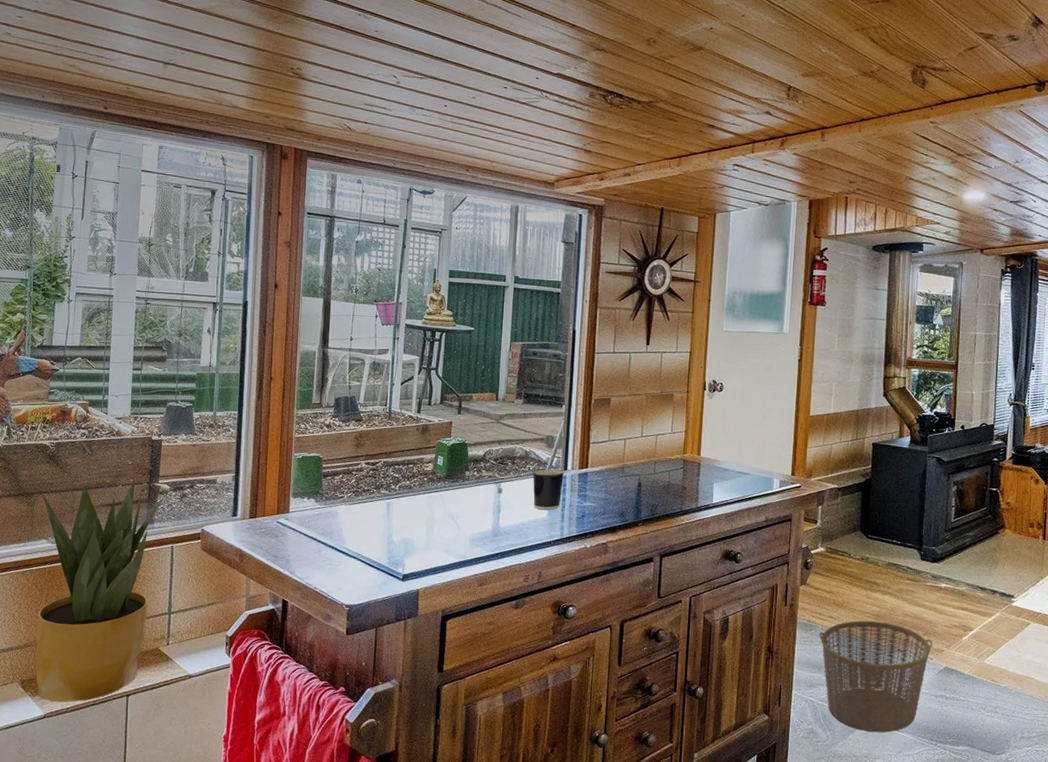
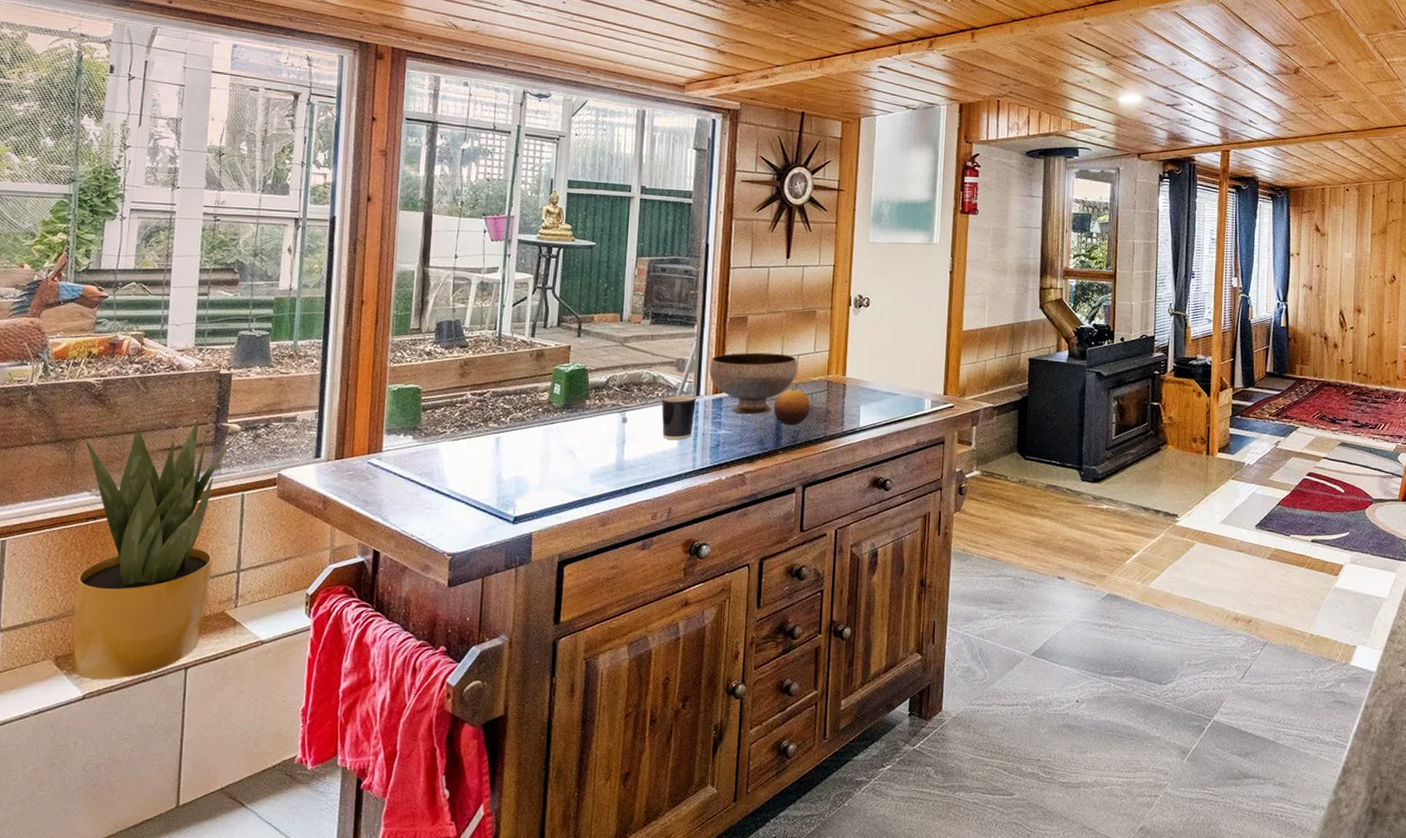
bowl: none [576,431,657,489] -> present [709,352,798,415]
fruit: none [634,465,668,500] -> present [773,388,810,426]
basket: present [818,620,933,733] -> none [974,547,1095,668]

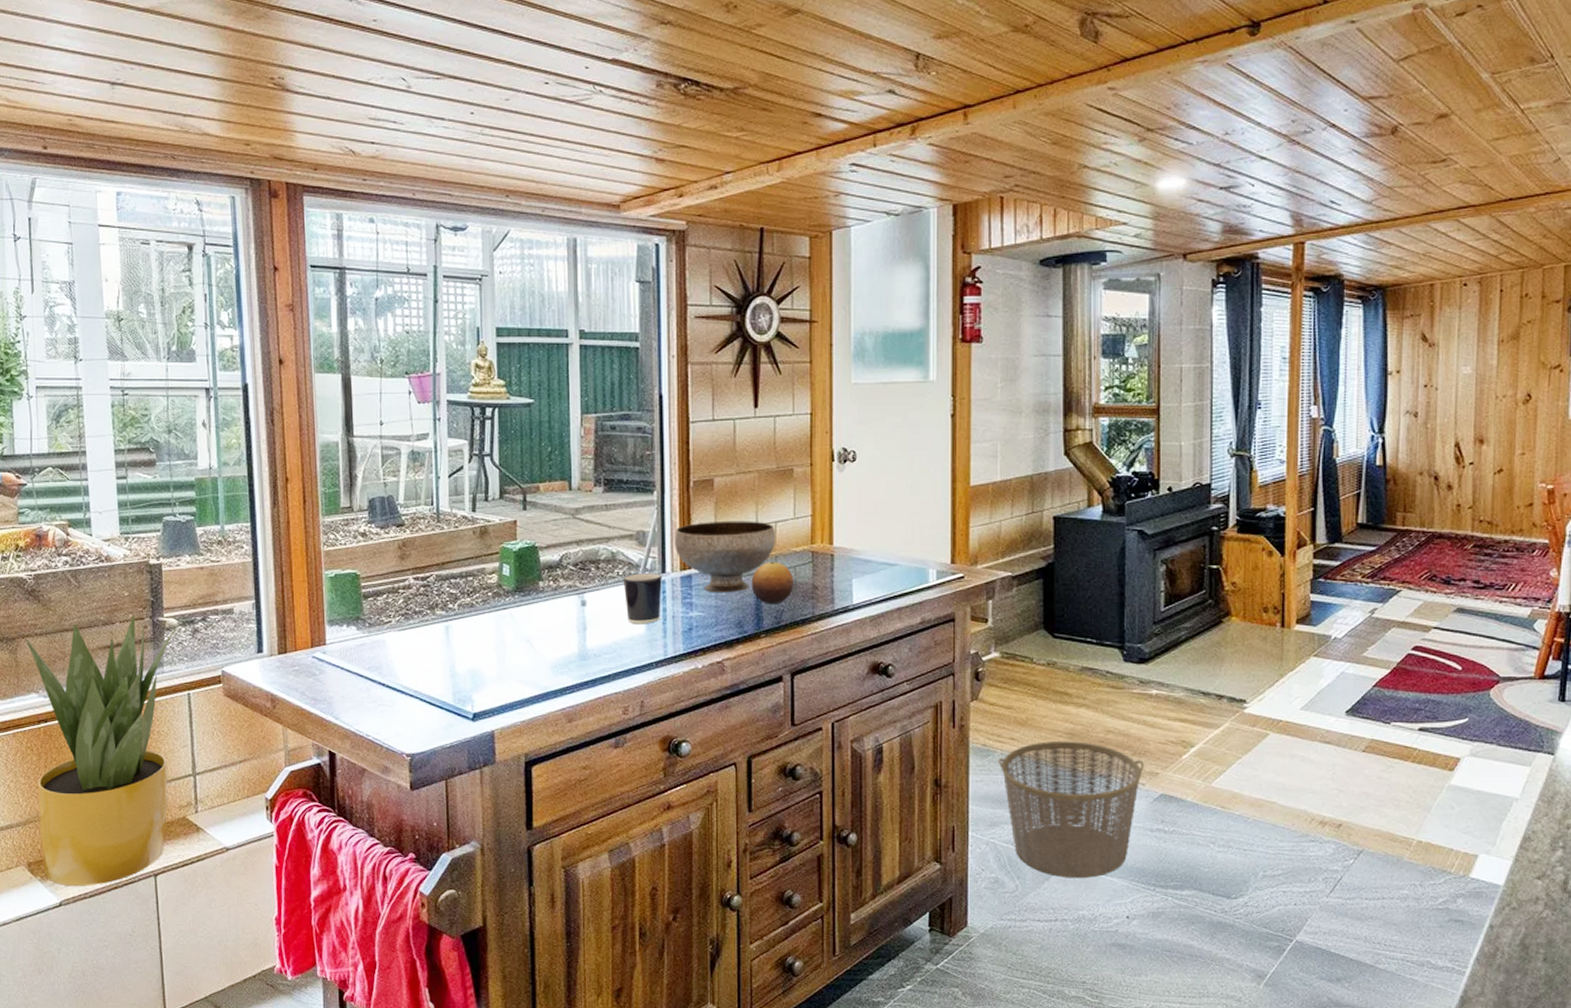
basket: none [974,547,1095,668] -> present [998,740,1144,879]

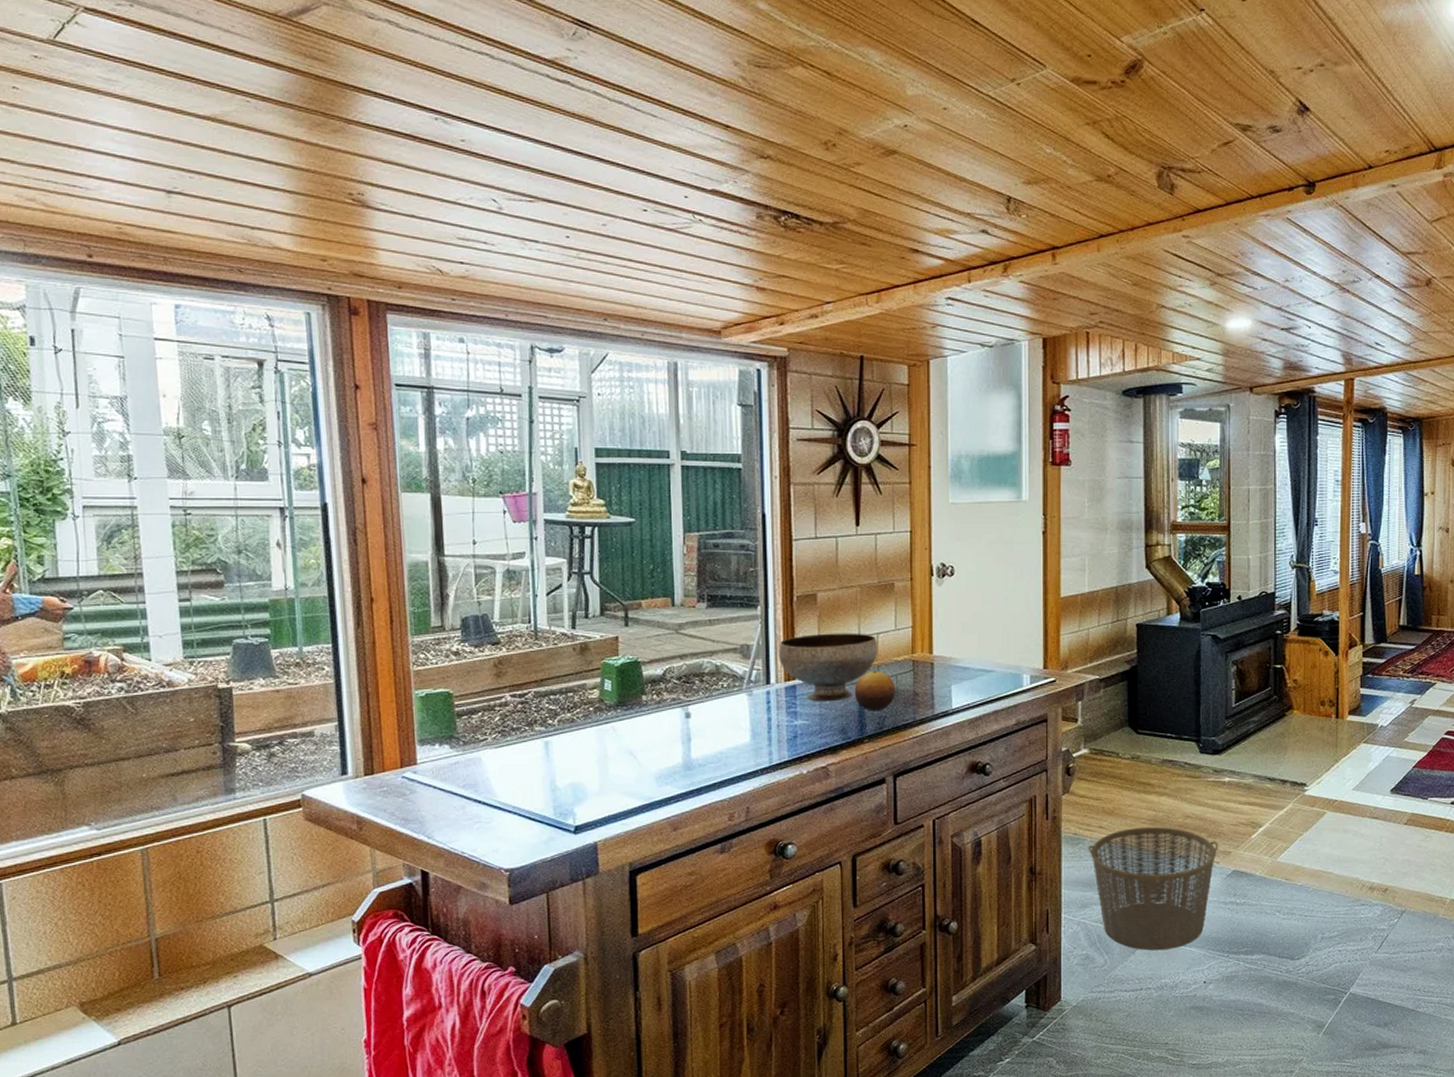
planter: present [26,615,178,887] -> none [75,741,252,1024]
mug: present [623,573,662,625] -> none [727,685,767,734]

